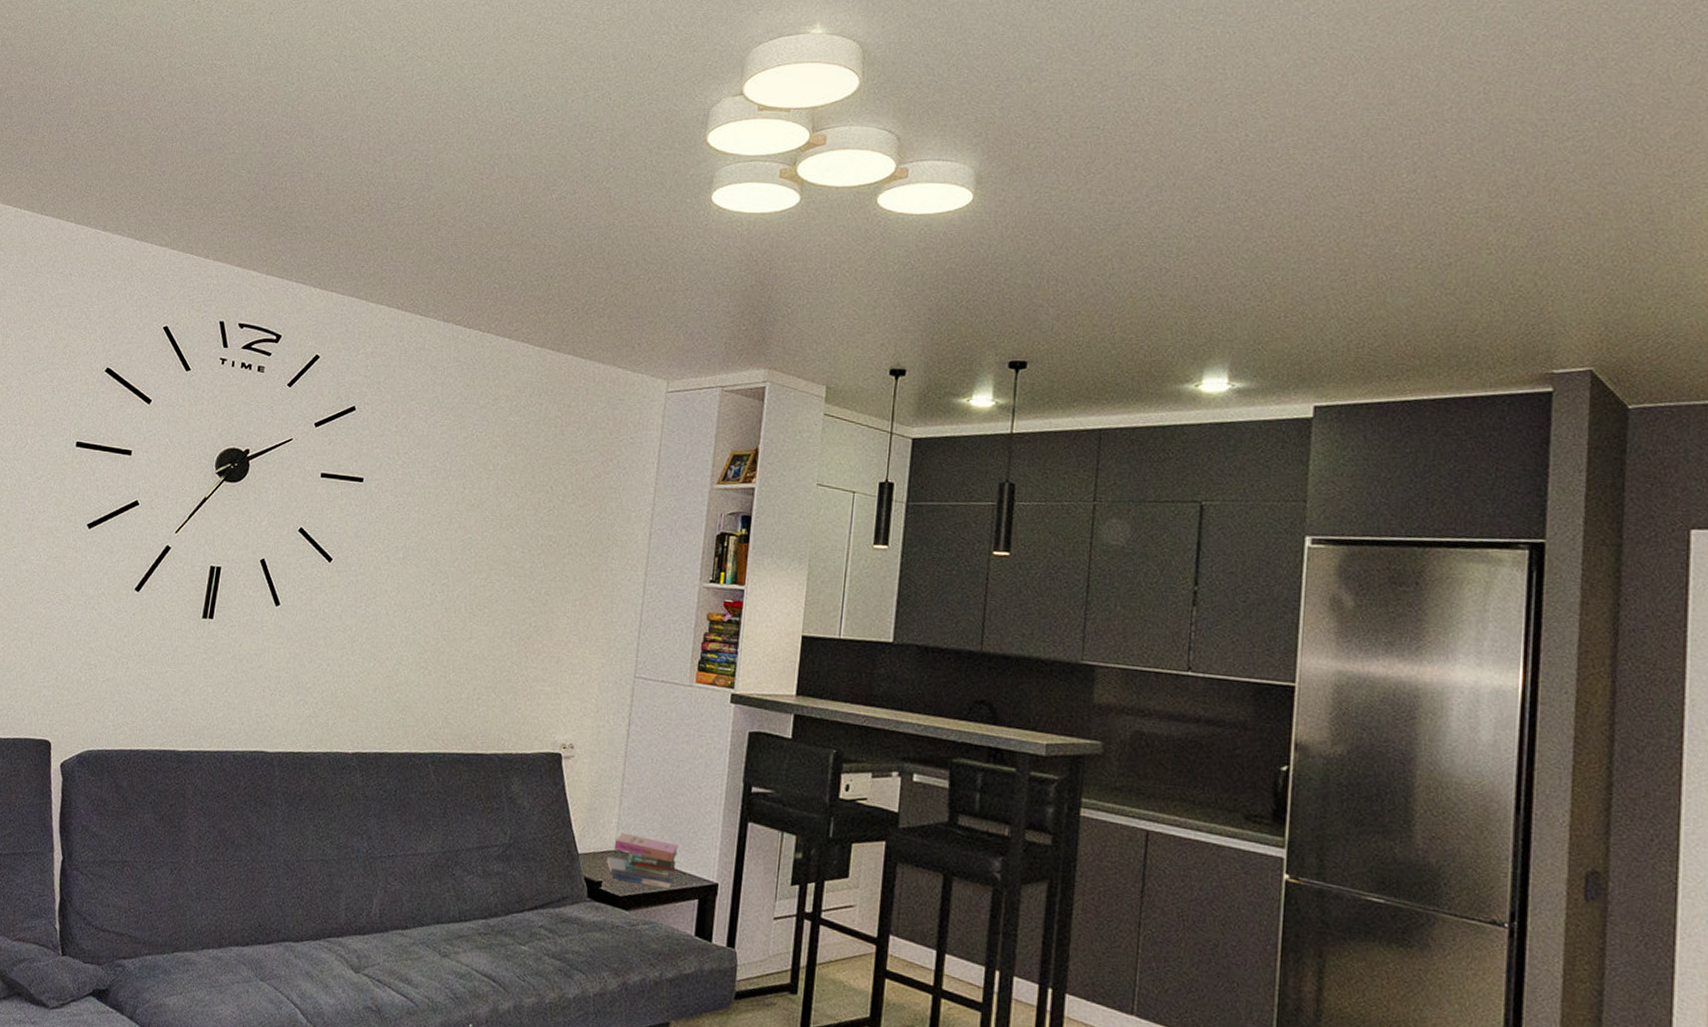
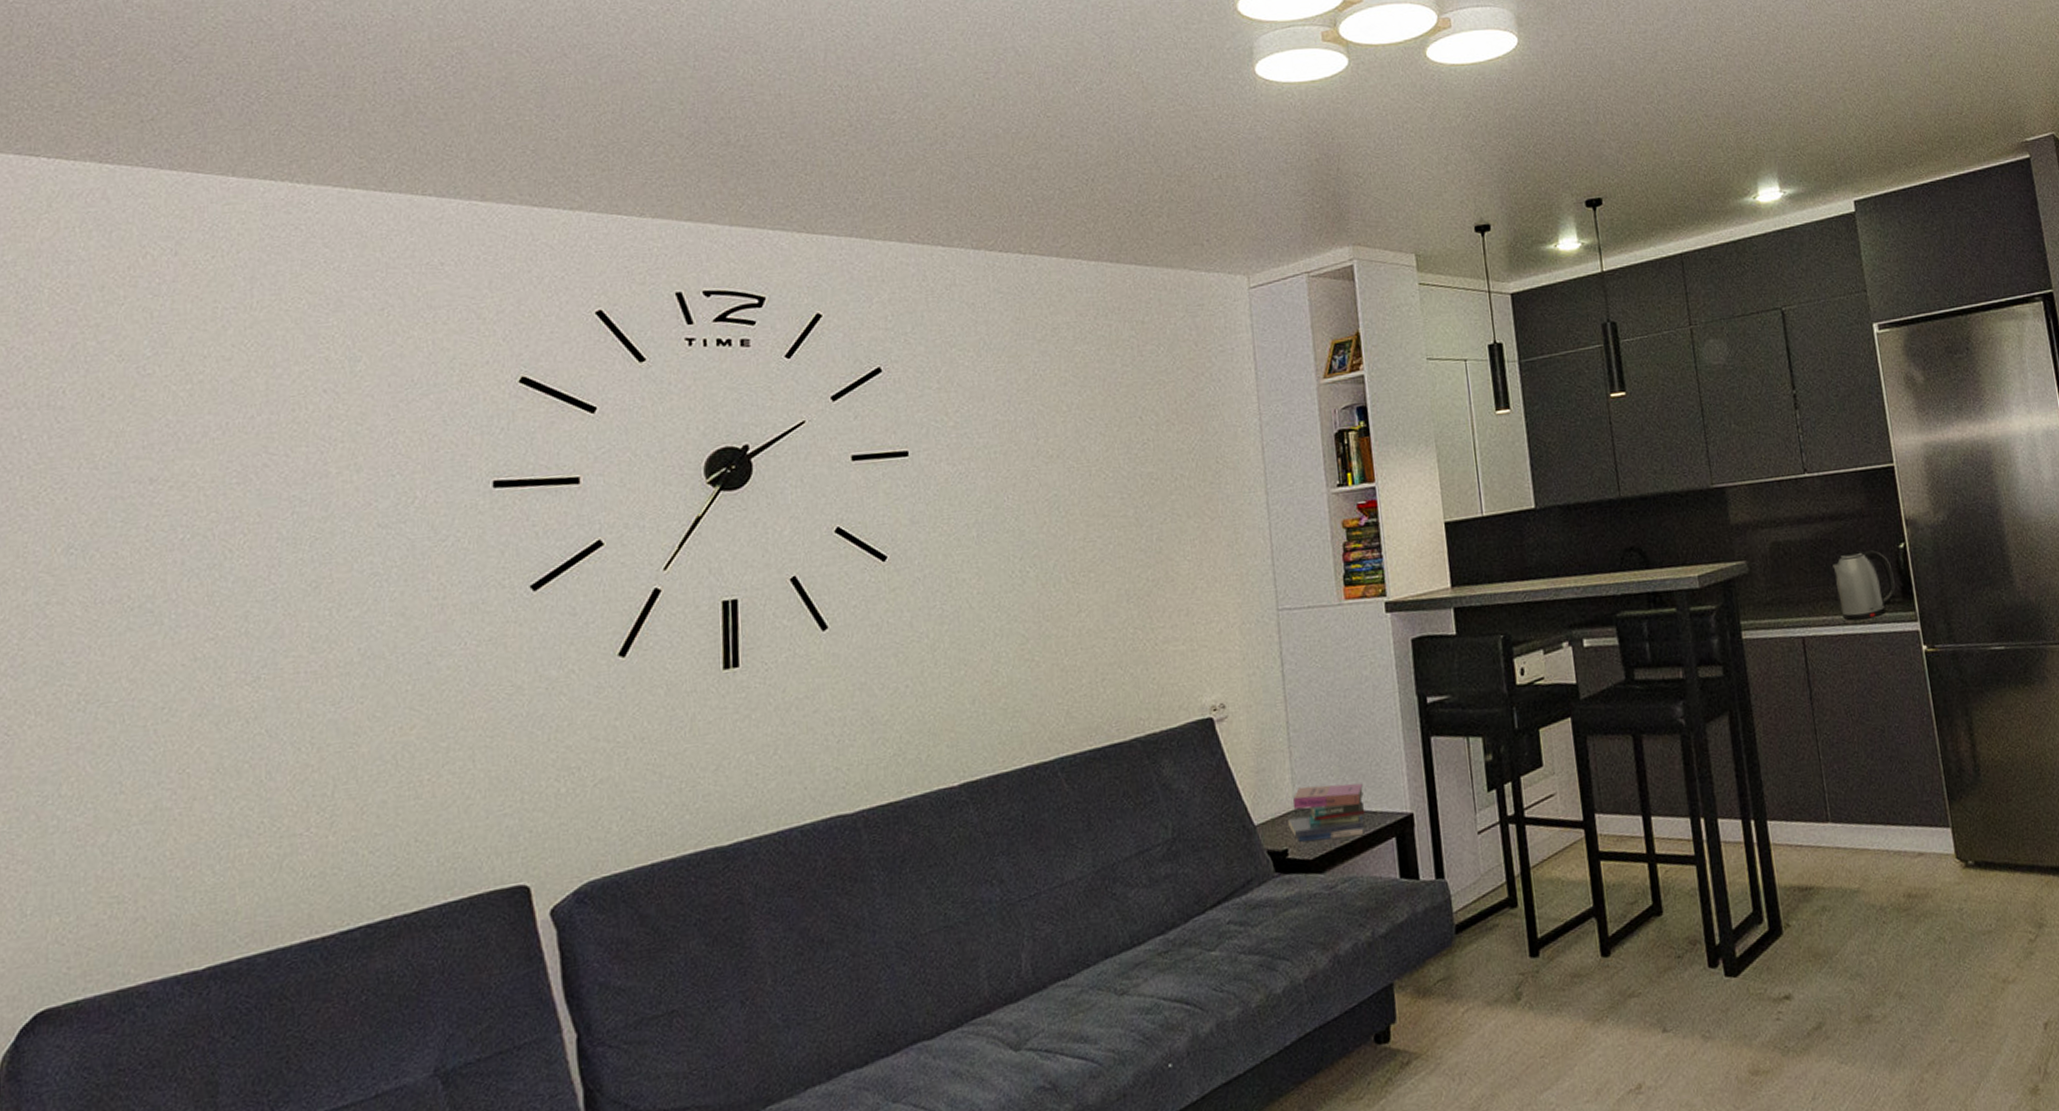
kettle: none [1197,760,1267,833] -> present [1832,549,1895,621]

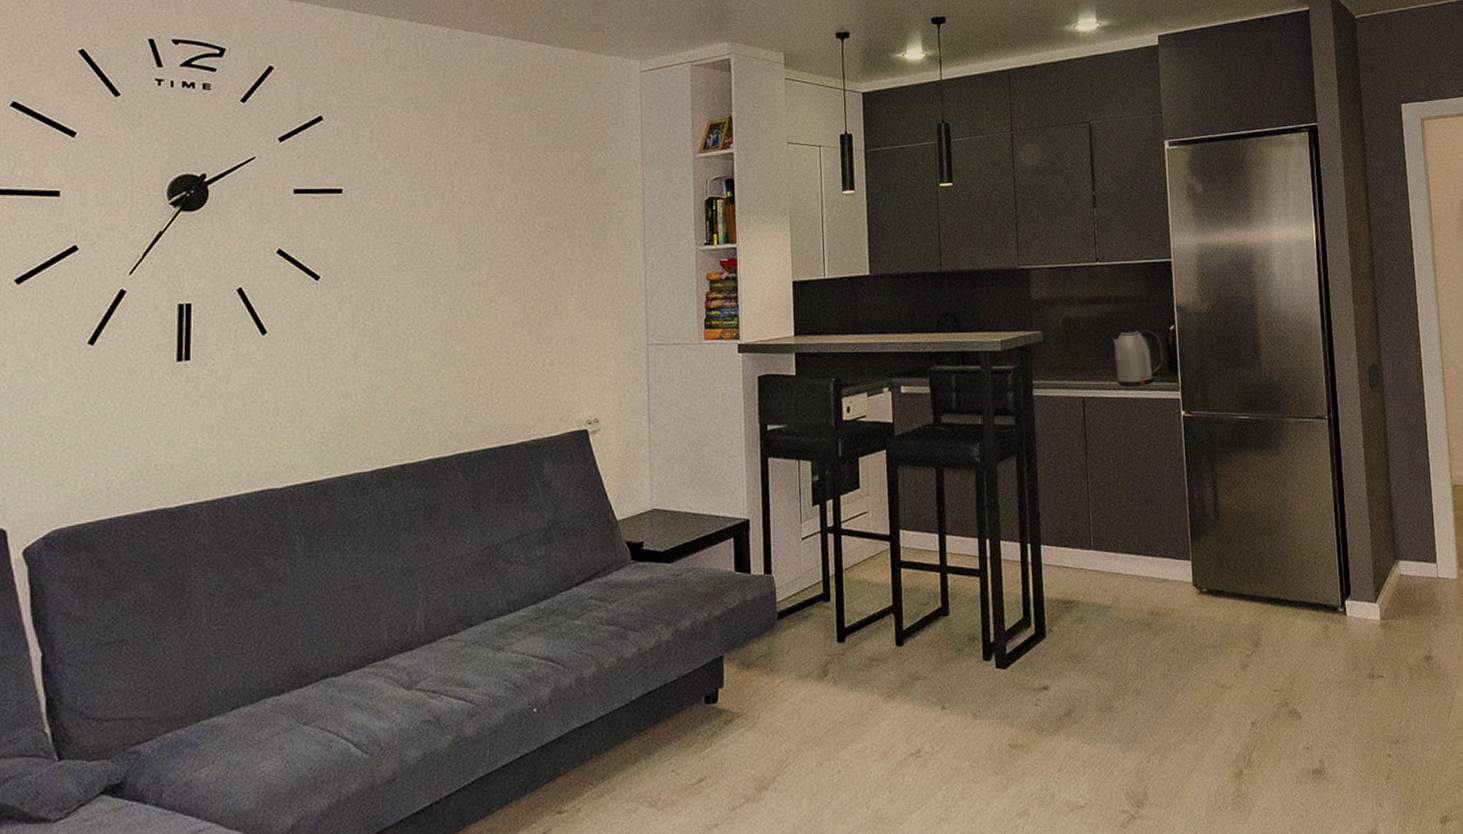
books: present [1288,783,1366,842] -> none [645,491,710,537]

